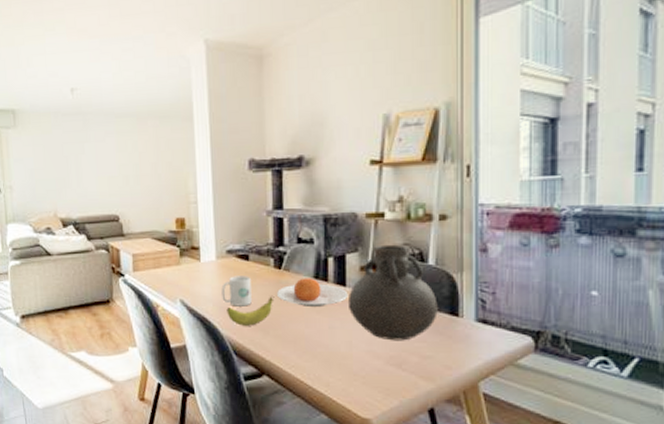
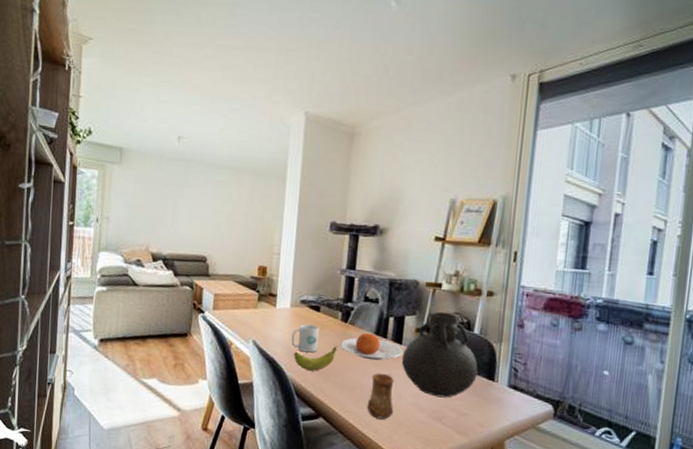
cup: none [314,321,346,371] -> present [366,373,394,420]

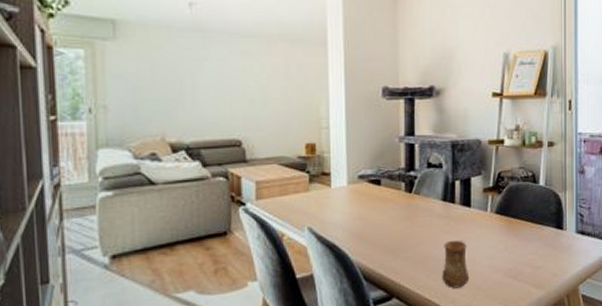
mug: present [291,324,319,353] -> none [352,200,383,231]
banana: present [294,346,338,371] -> none [357,220,405,251]
plate: present [340,333,403,360] -> none [406,200,473,228]
vase: present [401,311,478,398] -> none [472,168,547,255]

